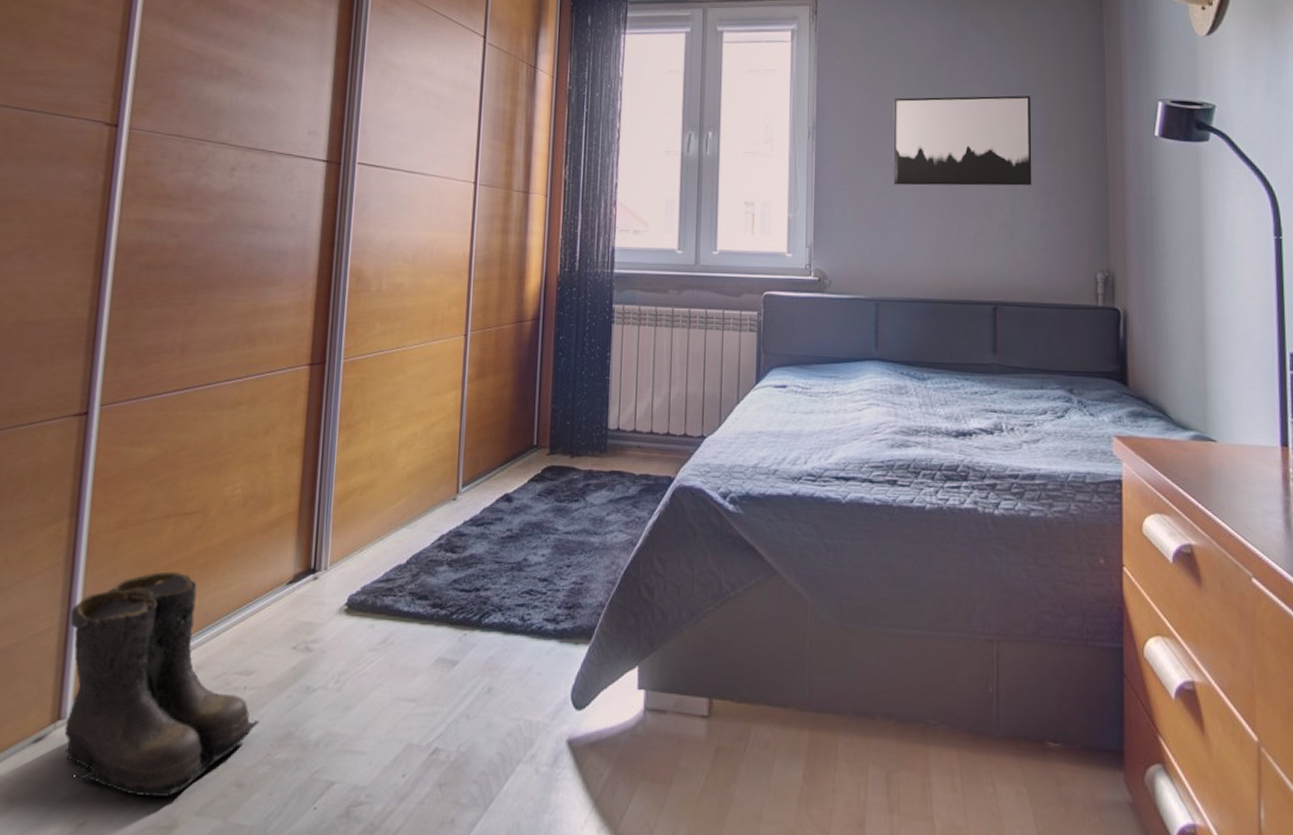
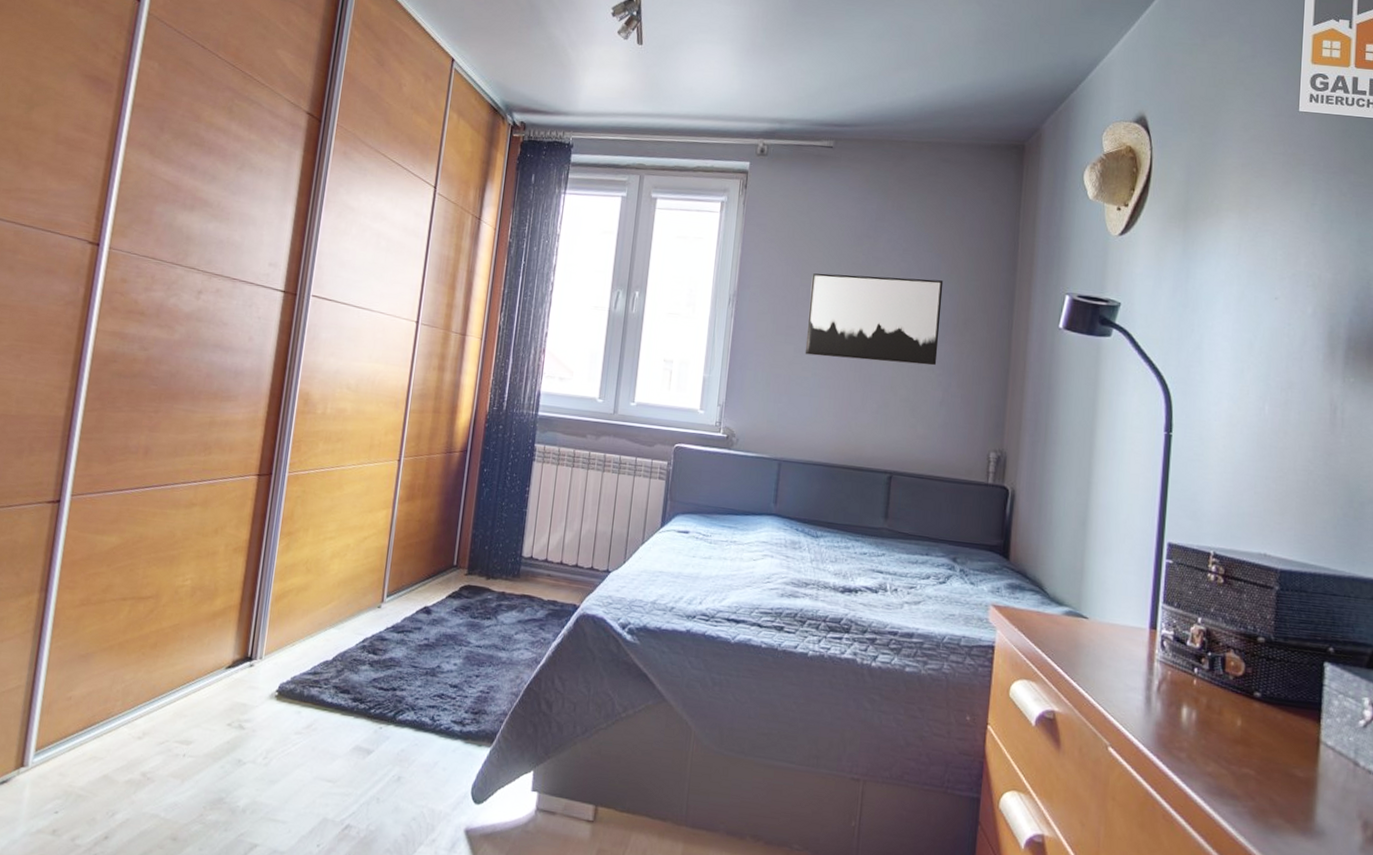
boots: present [64,571,260,797] -> none [26,647,196,843]

